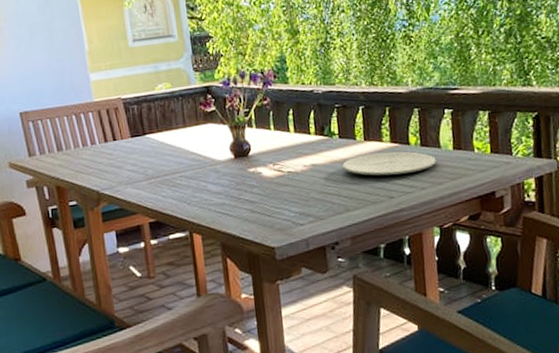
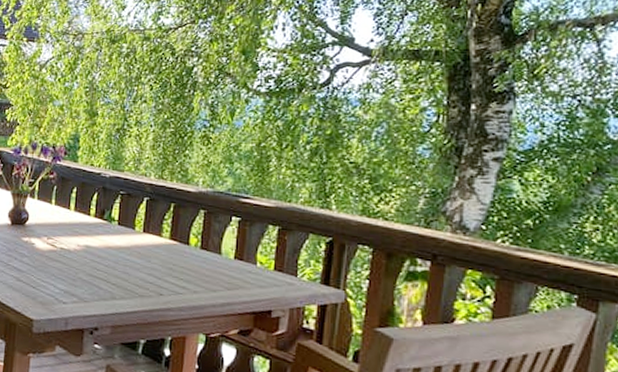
plate: present [342,151,437,176] -> none [116,246,214,274]

